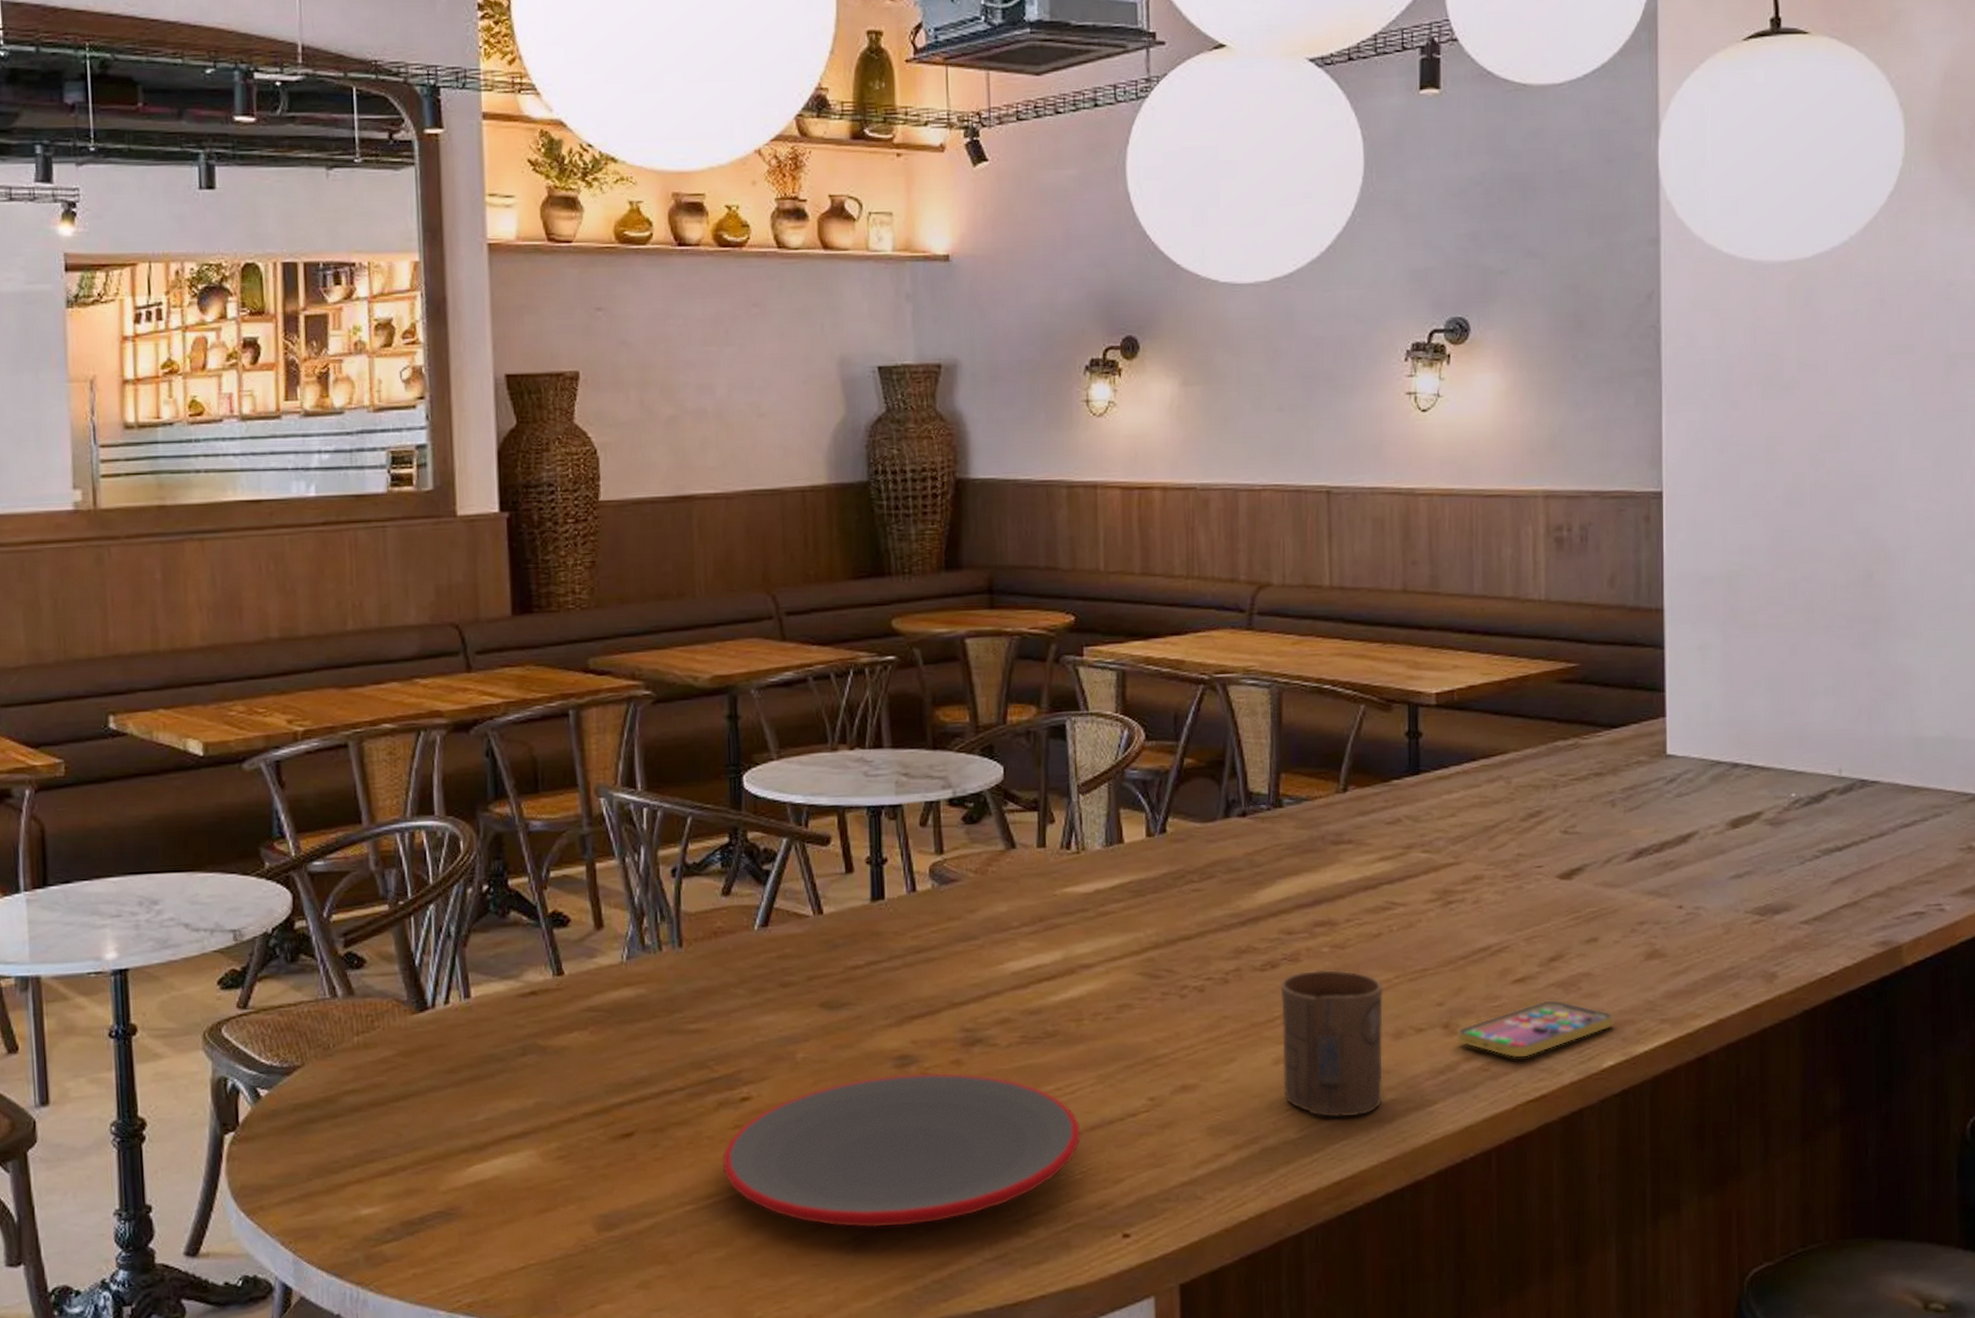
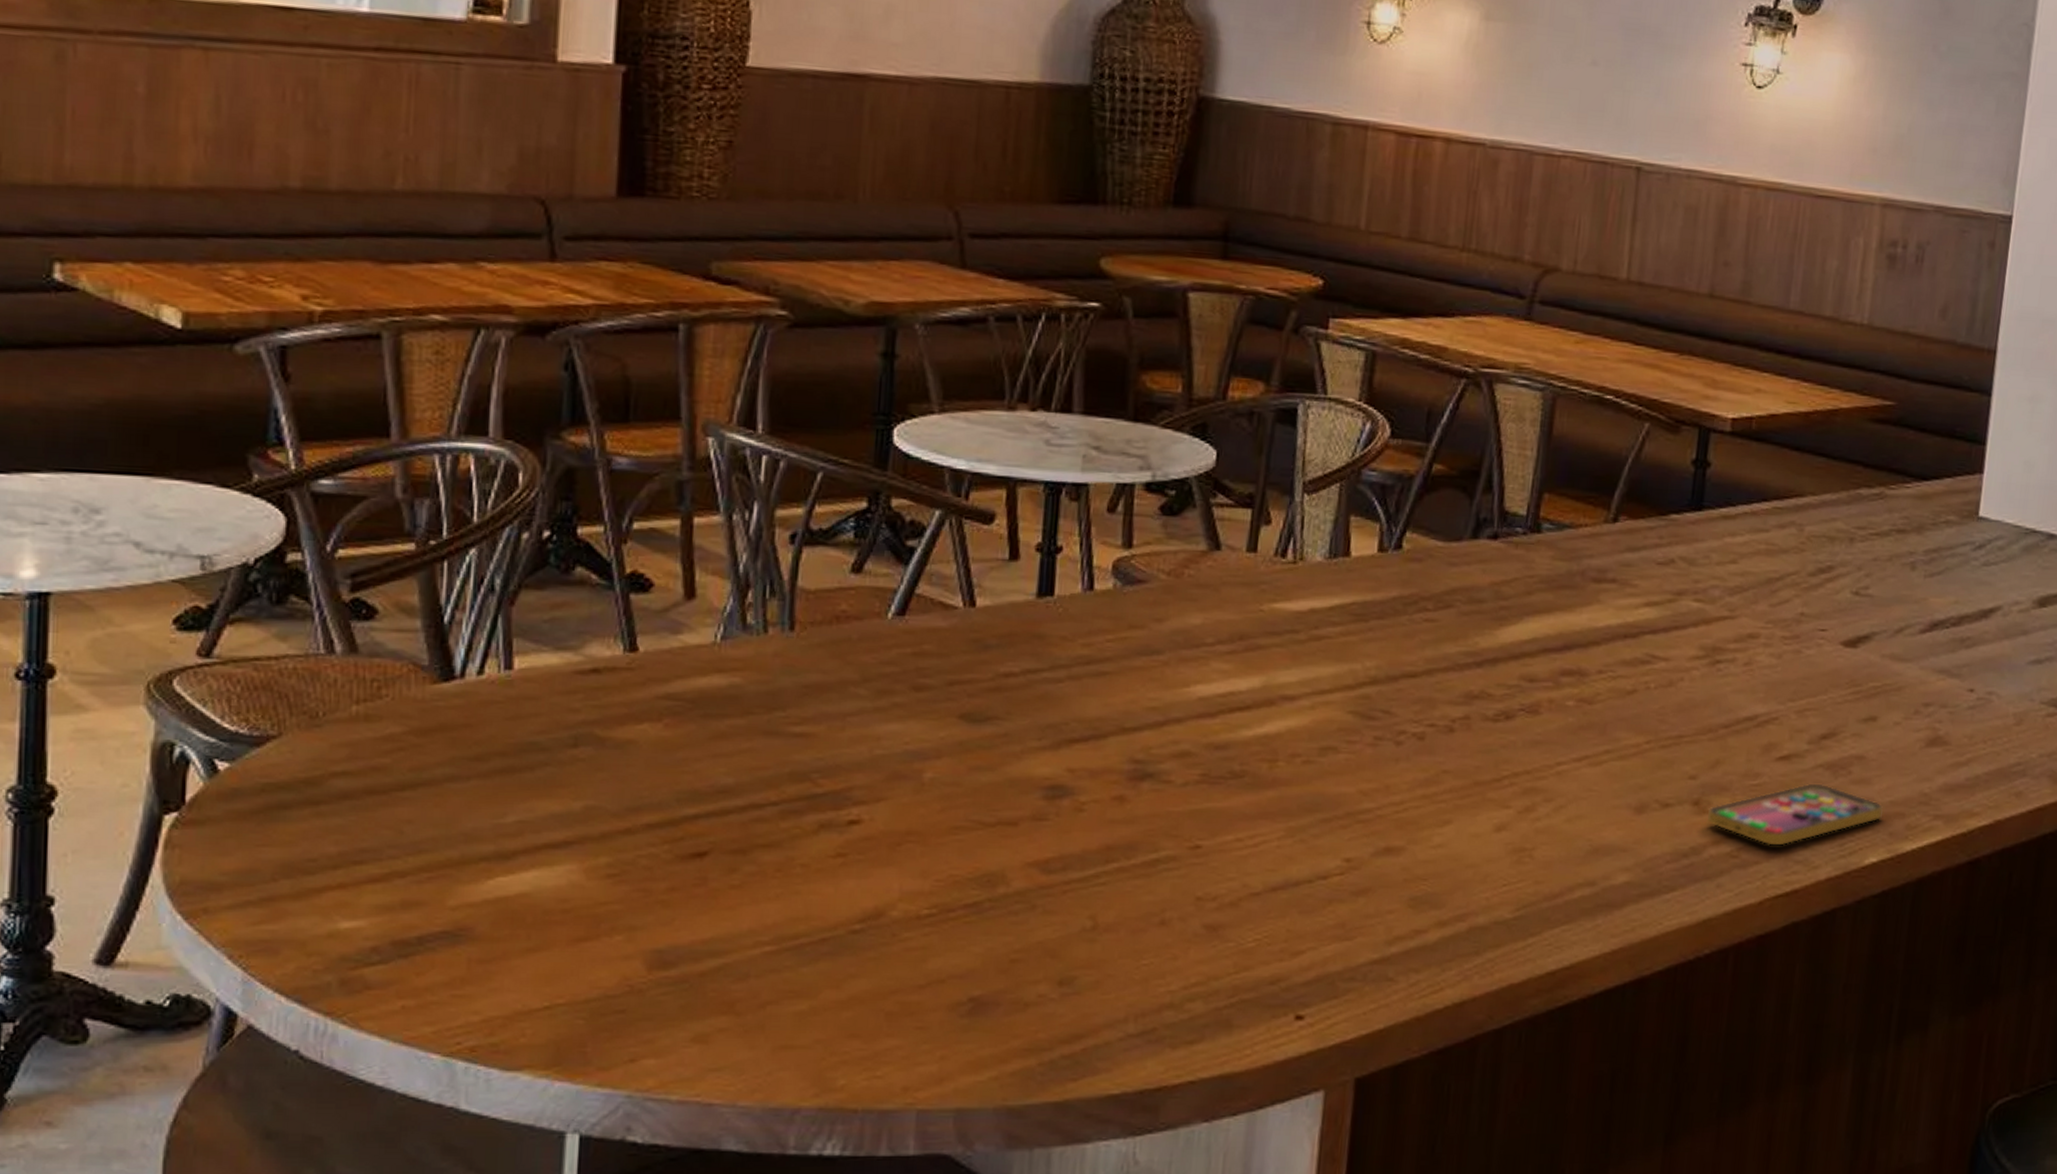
plate: present [722,1072,1081,1228] -> none [816,807,1261,988]
cup: present [1280,969,1384,1117] -> none [1502,726,1631,898]

